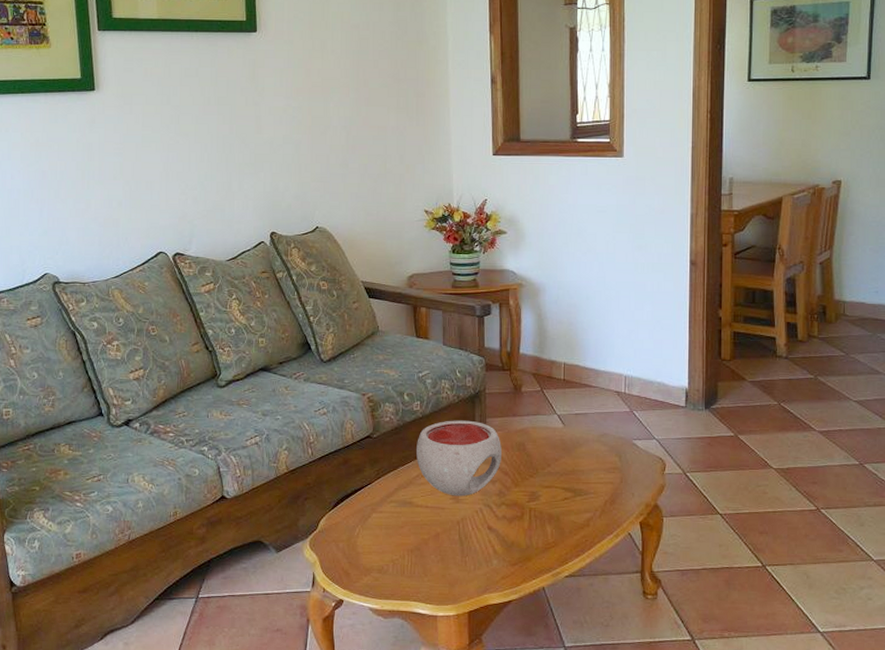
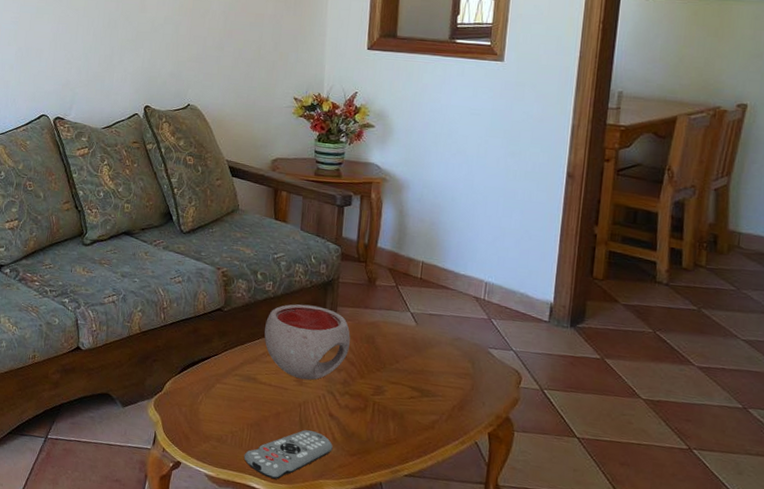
remote control: none [407,547,494,601] -> present [243,430,333,480]

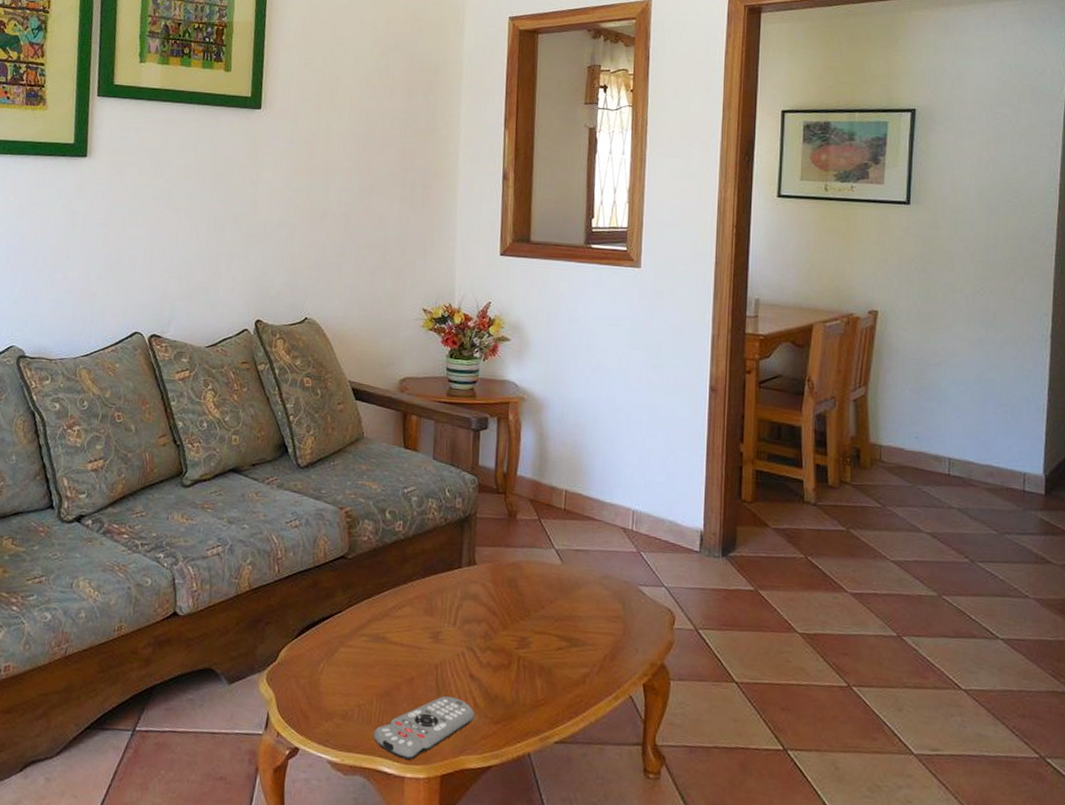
bowl: present [264,304,351,380] -> none [394,545,491,636]

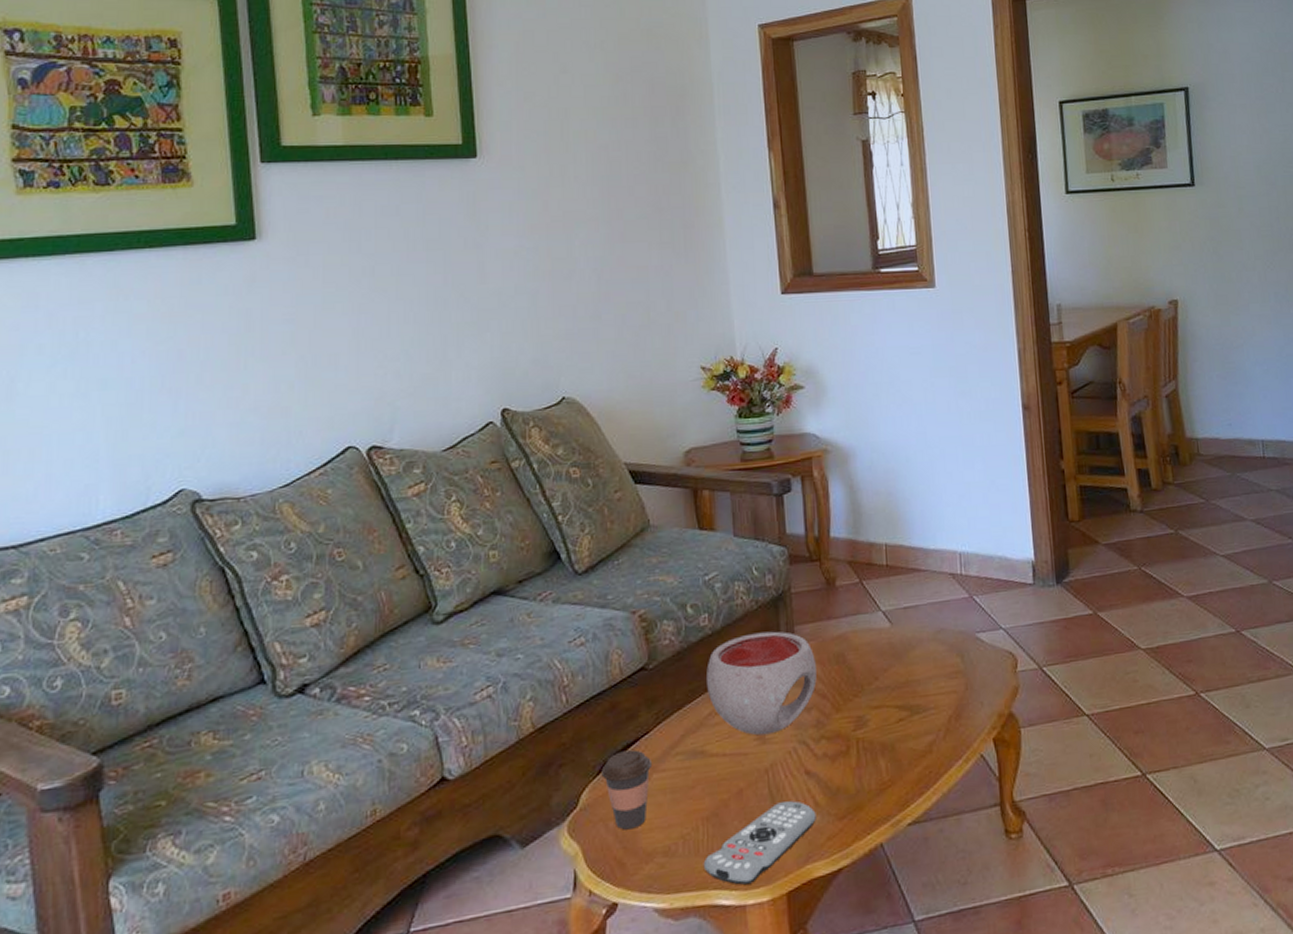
coffee cup: none [299,622,342,690] -> present [601,749,653,830]
bowl: none [394,545,491,636] -> present [706,631,817,736]

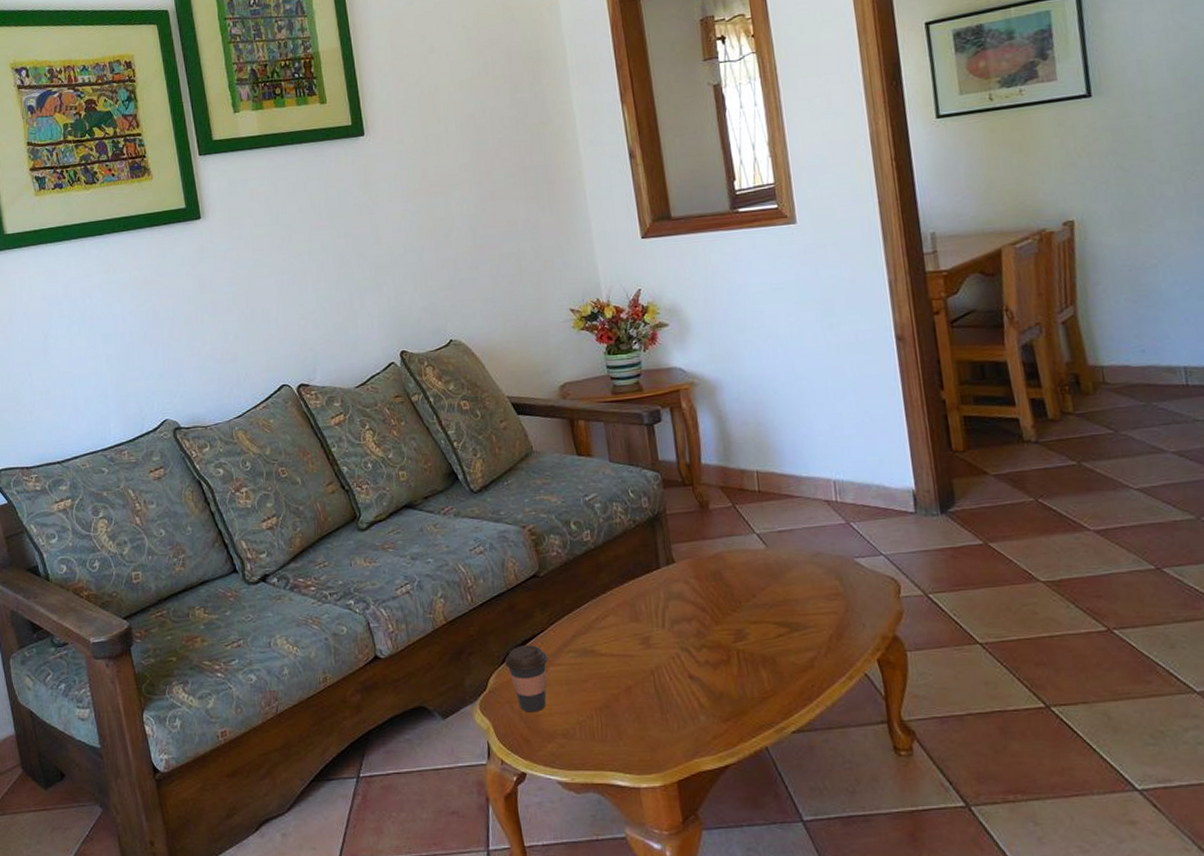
remote control: present [703,801,816,885] -> none [599,701,702,770]
bowl: present [706,631,817,736] -> none [591,548,695,641]

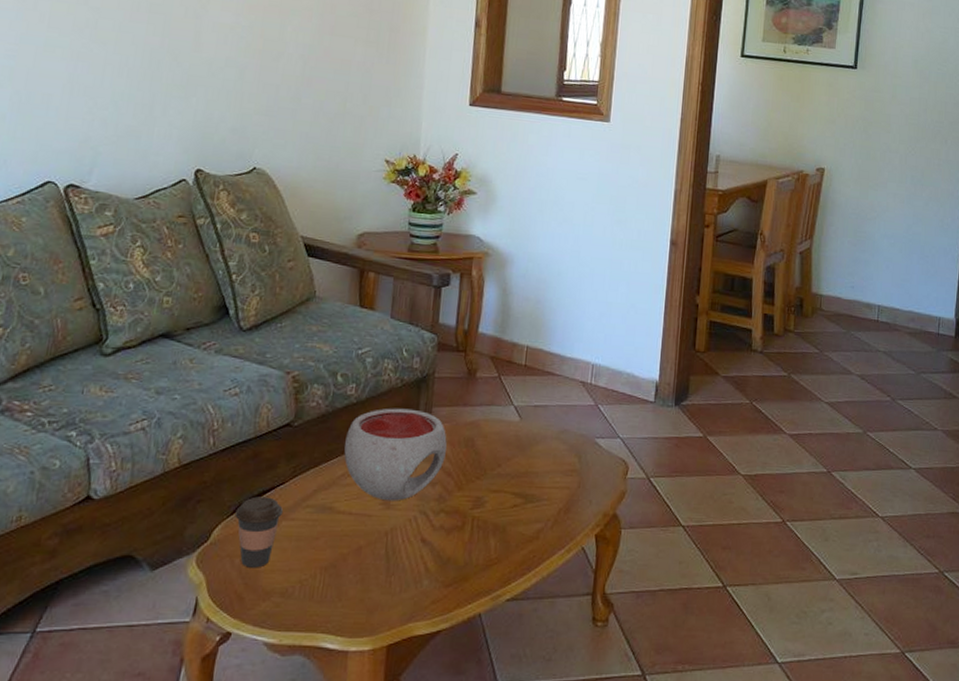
bowl: none [591,548,695,641] -> present [344,408,447,501]

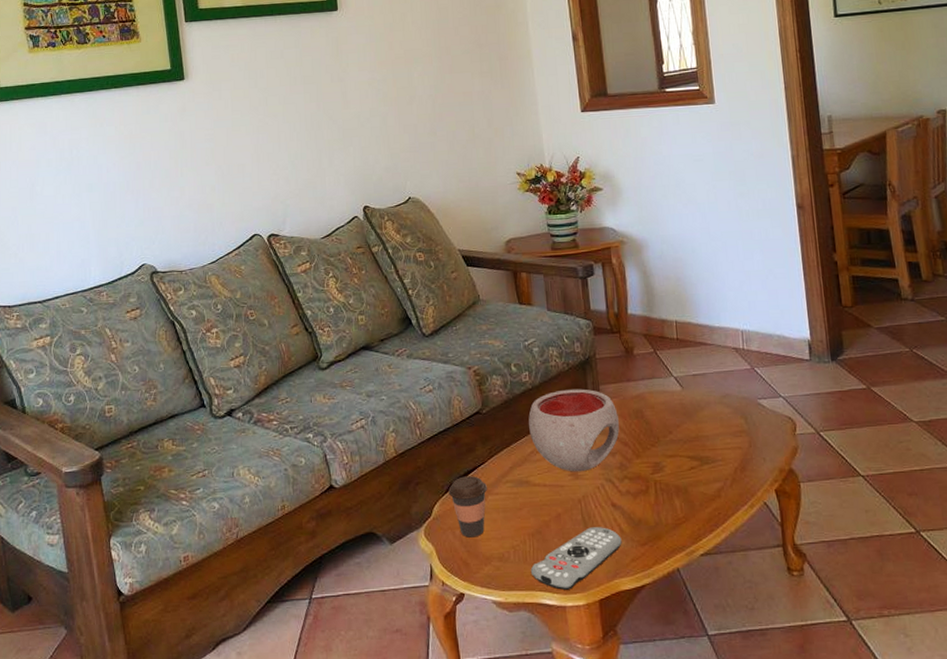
remote control: none [314,564,425,633] -> present [530,527,622,590]

